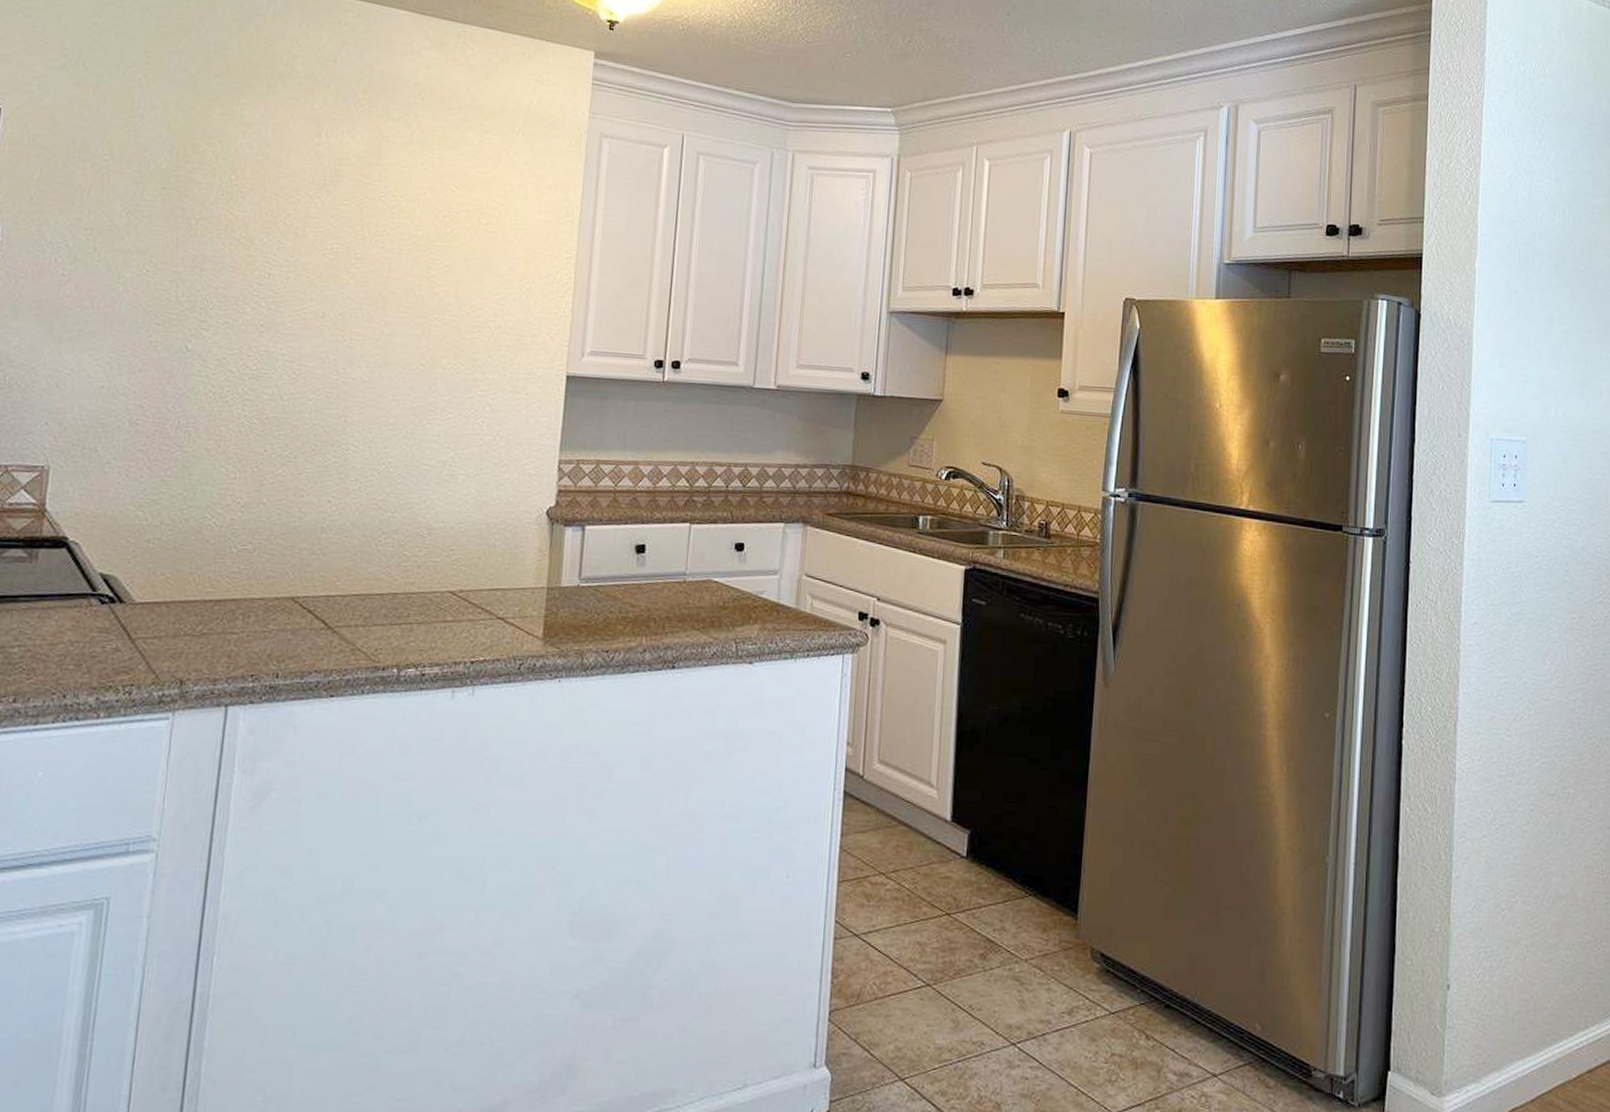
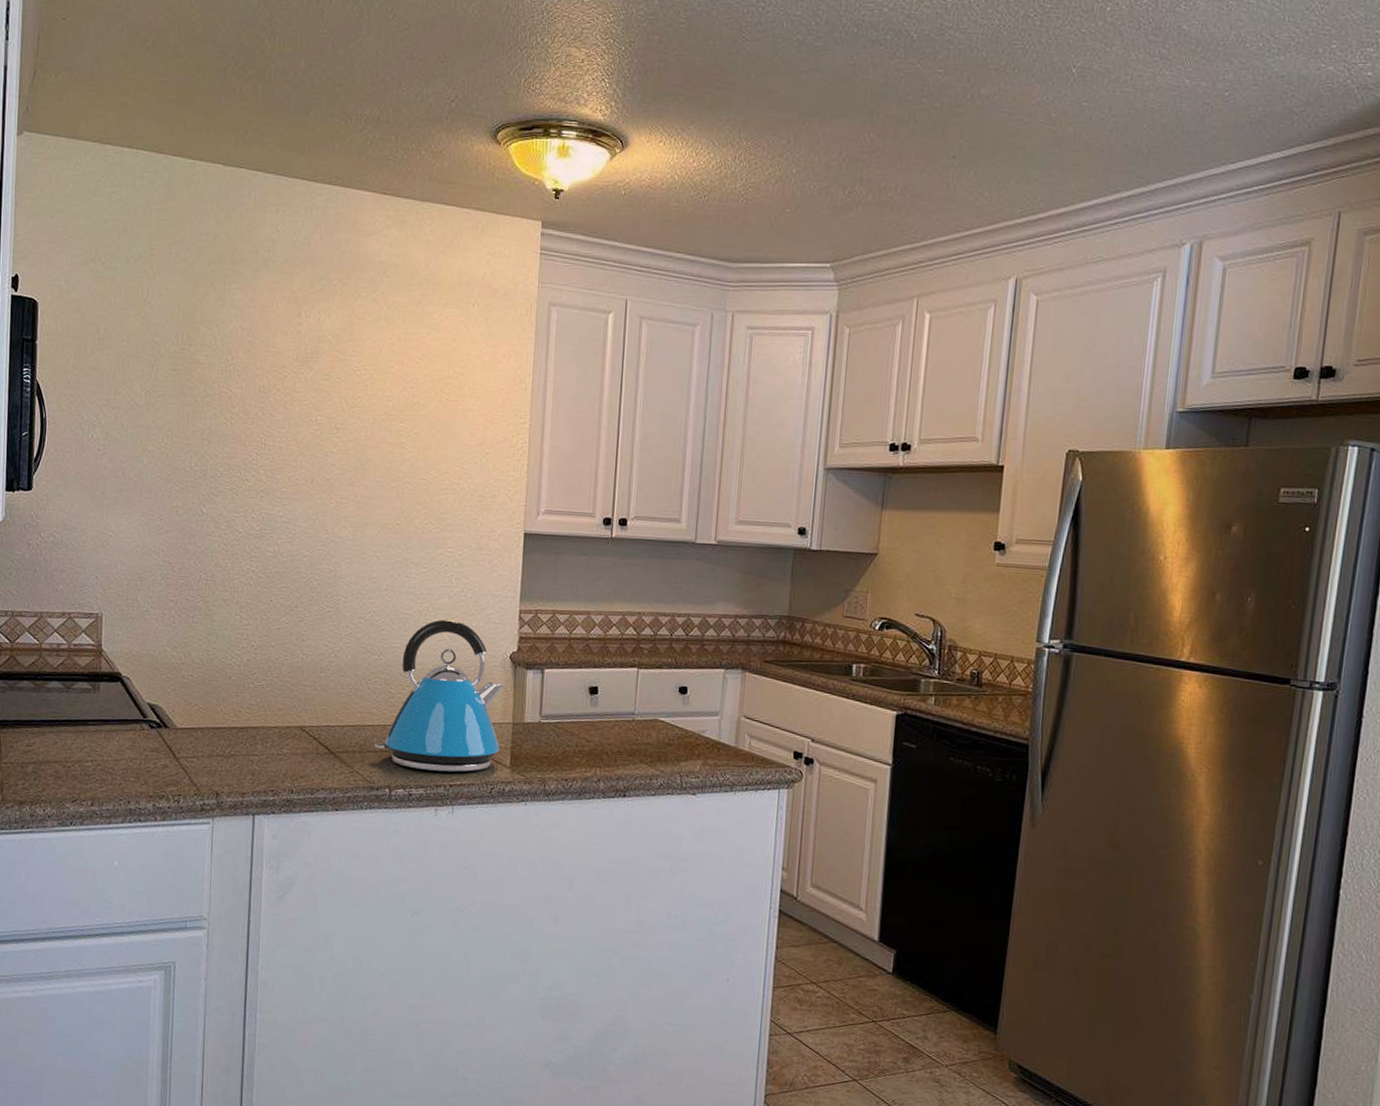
kettle: none [383,470,540,647] -> present [375,619,505,772]

